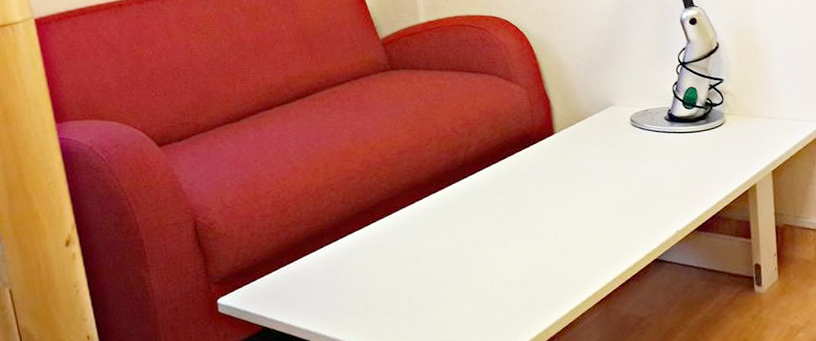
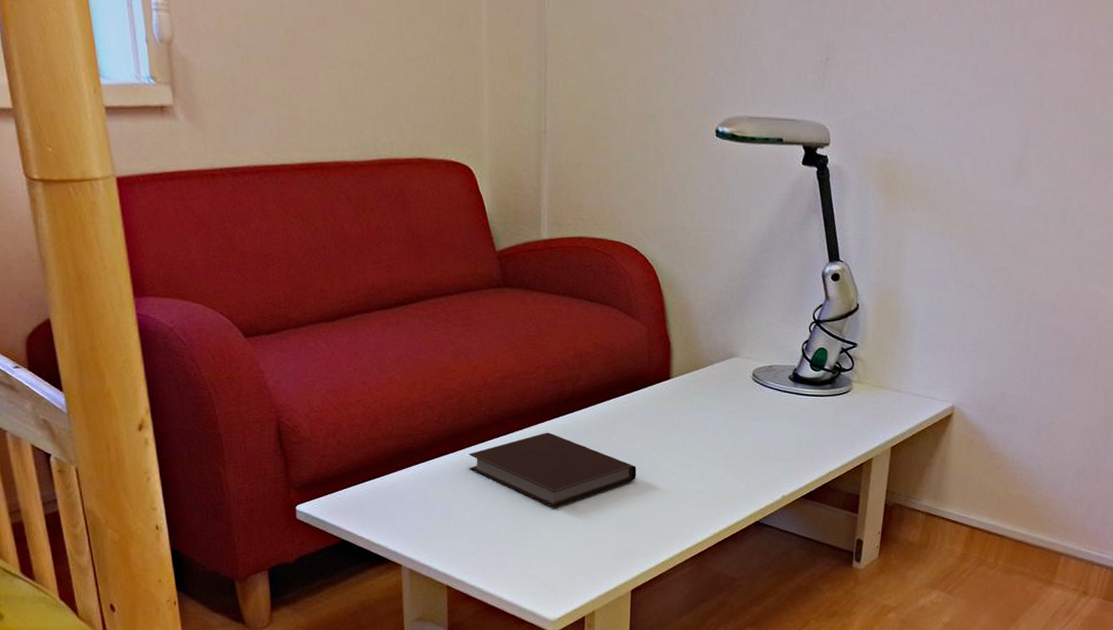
notebook: none [374,199,535,271] -> present [468,432,637,508]

